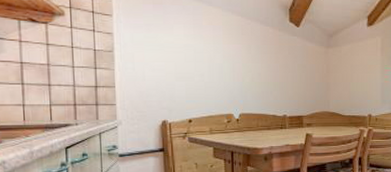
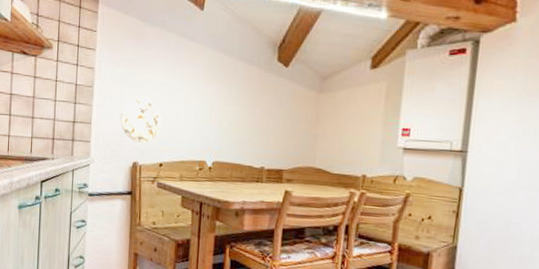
decorative plate: none [145,59,188,102] -> present [120,96,162,143]

